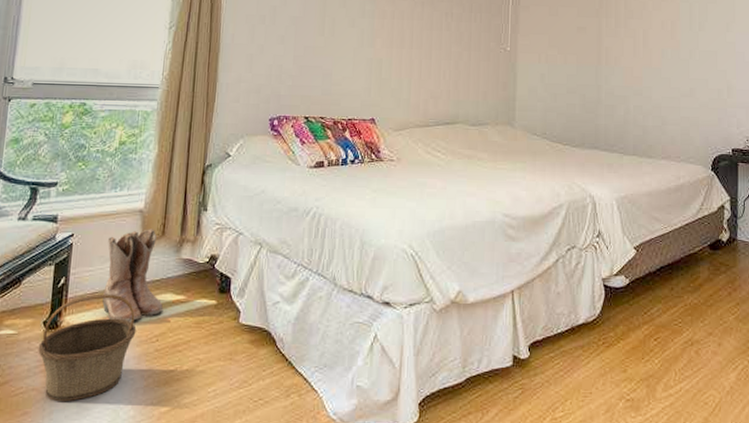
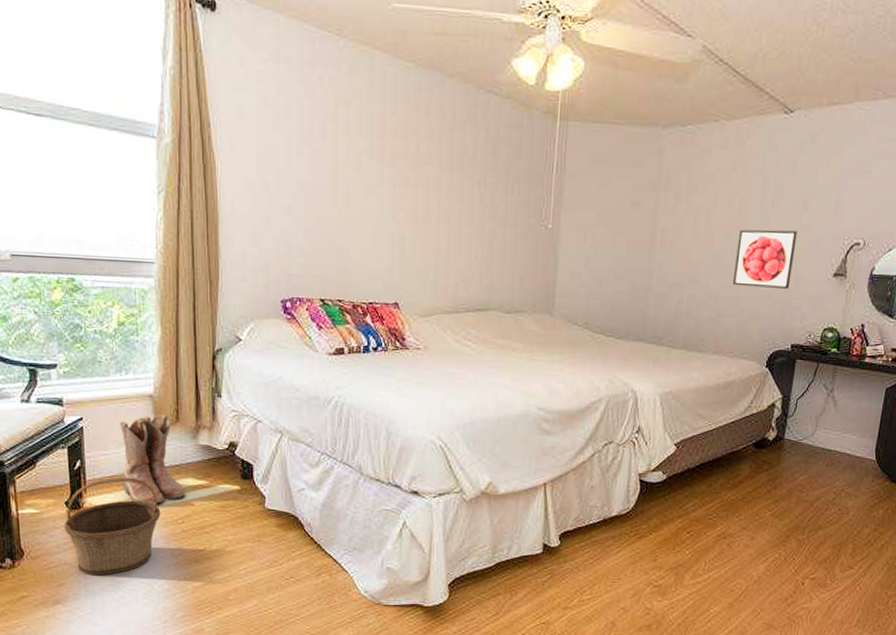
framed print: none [672,48,724,98] -> present [732,229,798,289]

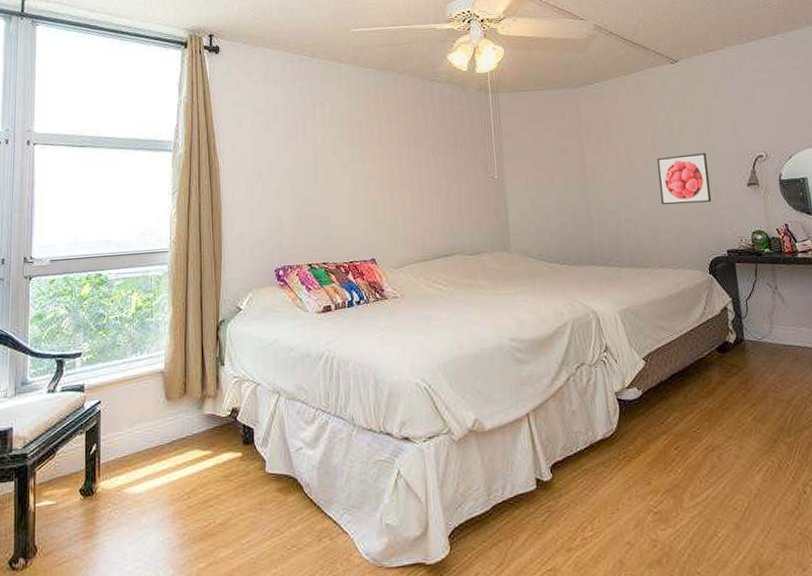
basket: present [64,477,161,576] -> none [77,455,168,568]
boots: present [120,414,186,505] -> none [134,388,192,482]

